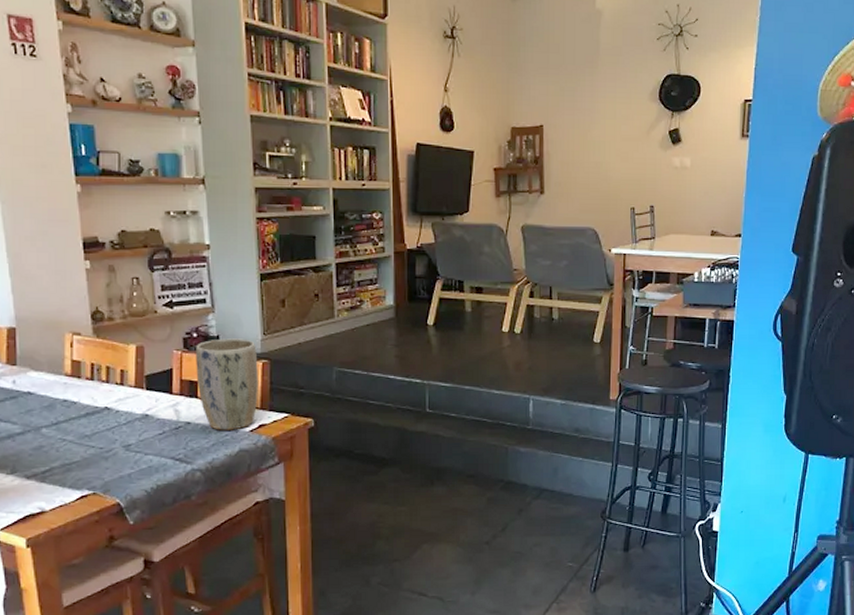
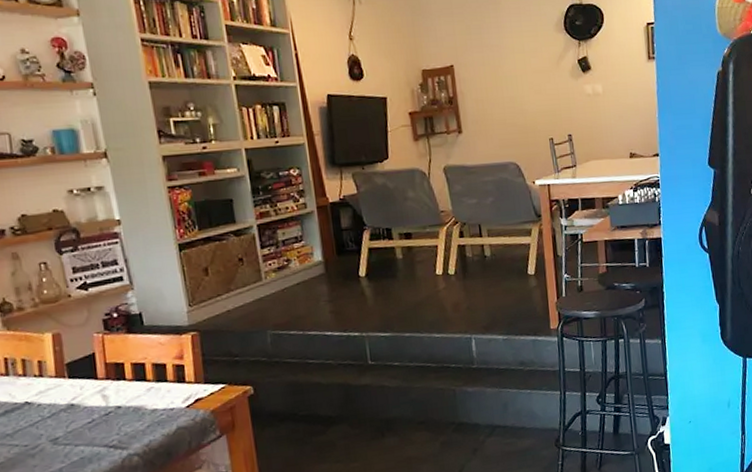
plant pot: present [196,339,258,430] -> none [118,313,191,411]

